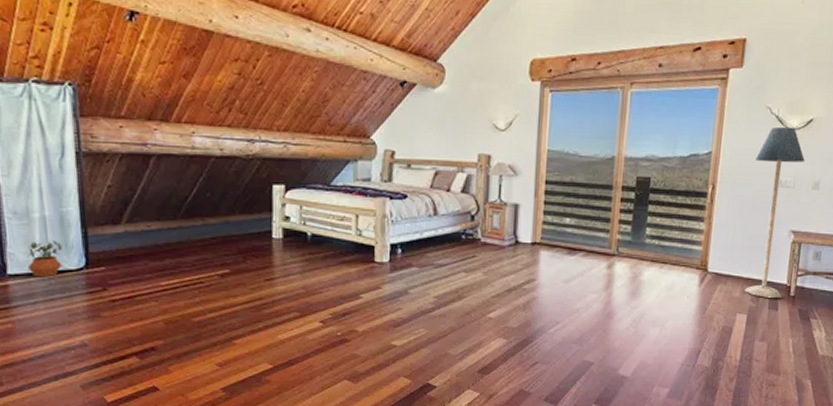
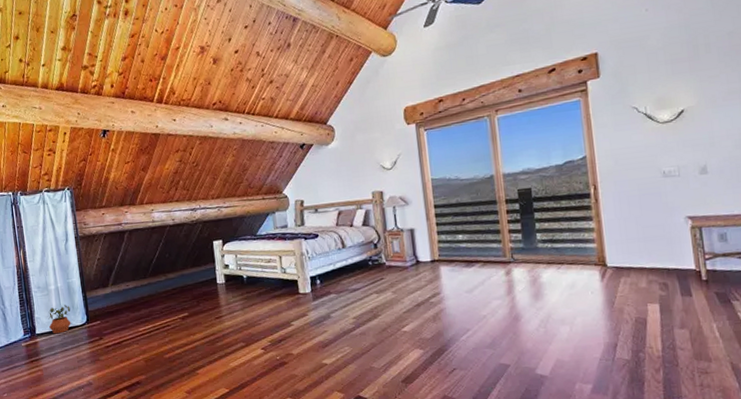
floor lamp: present [744,126,805,298] -> none [632,120,695,285]

